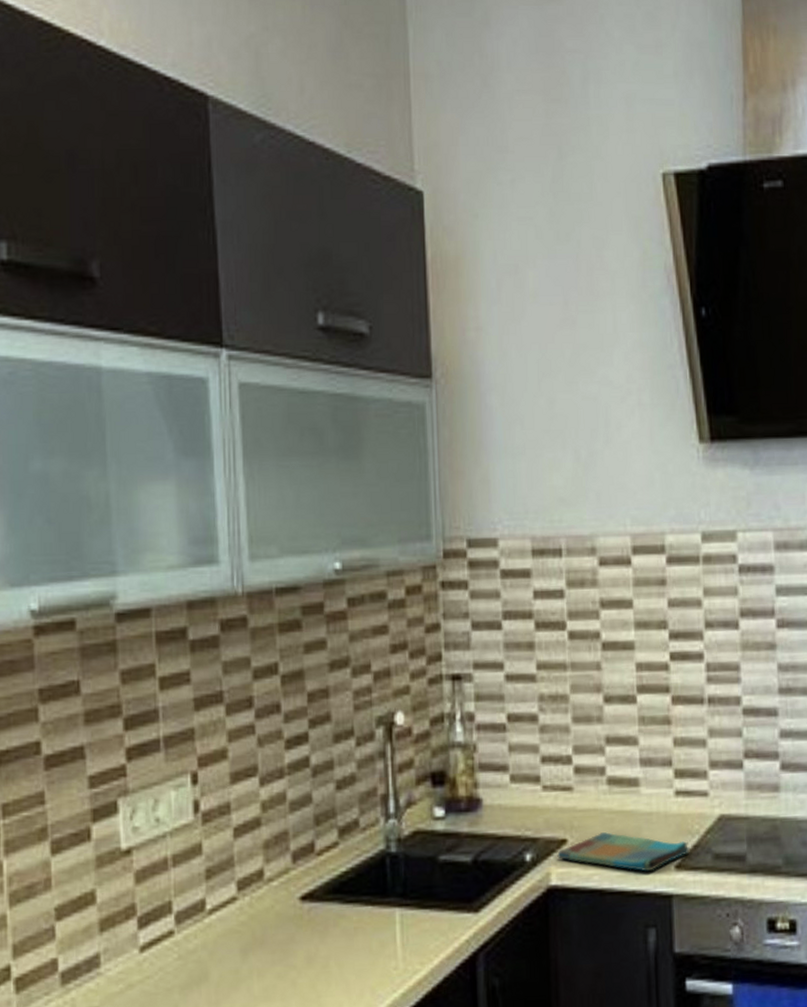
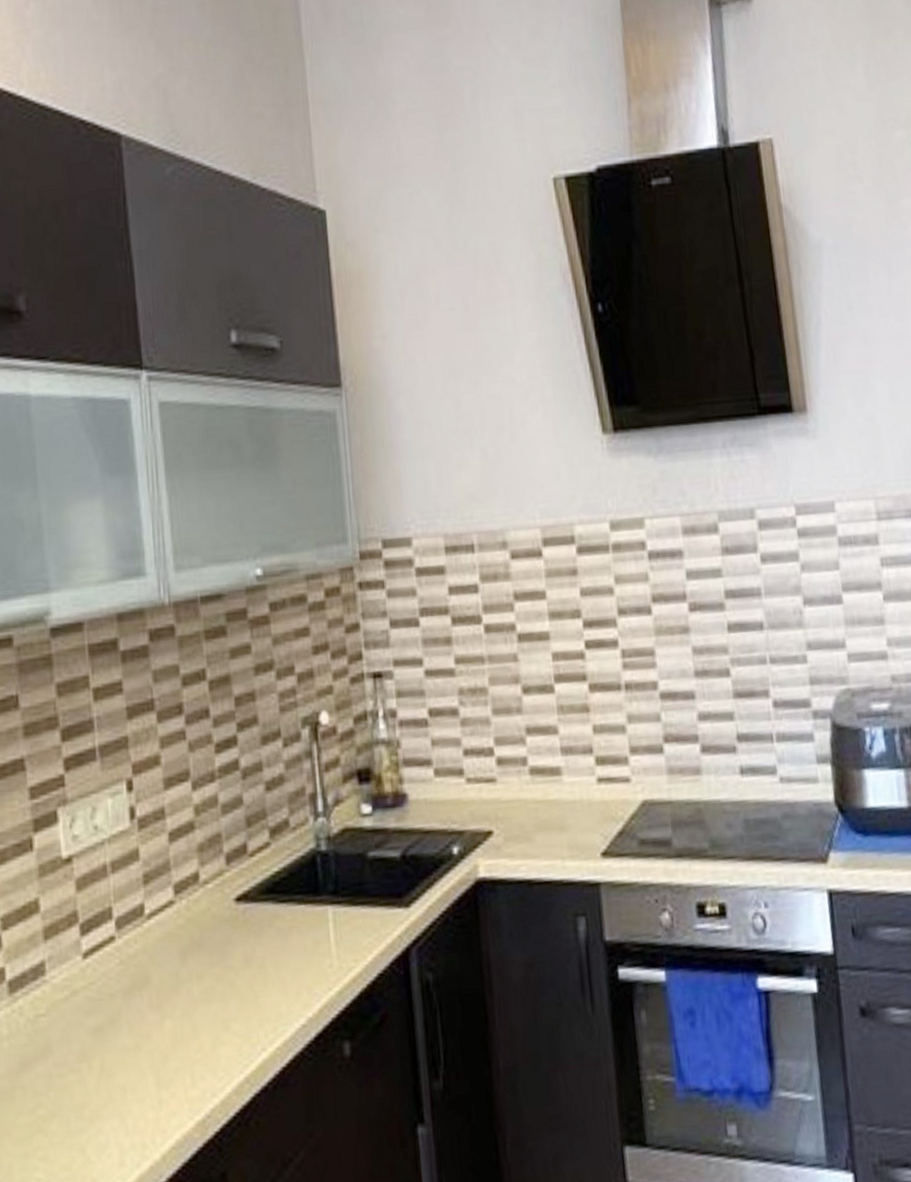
dish towel: present [557,832,690,872] -> none [484,822,615,861]

